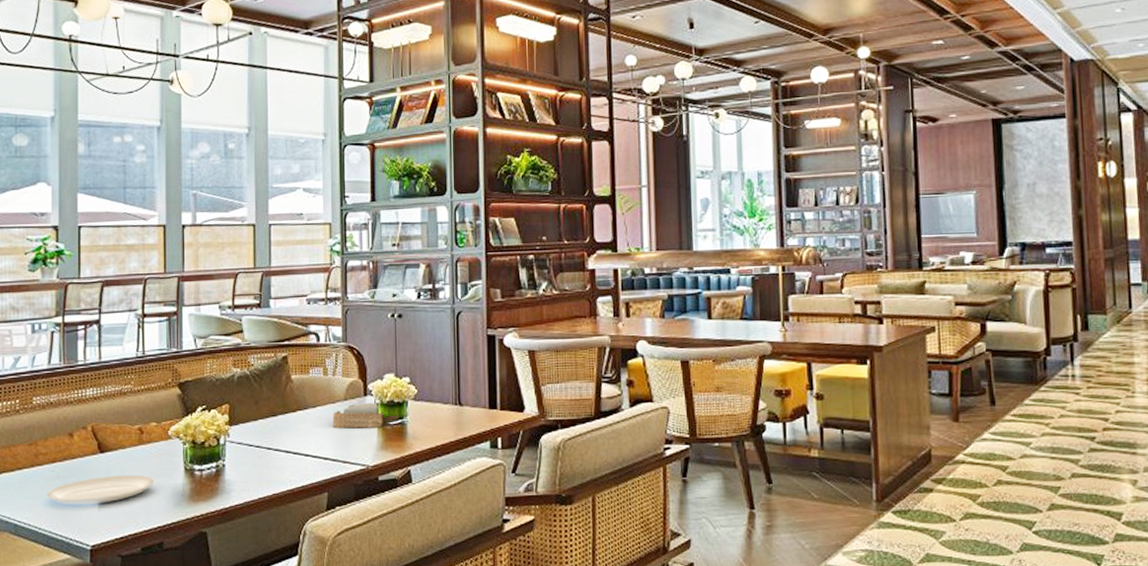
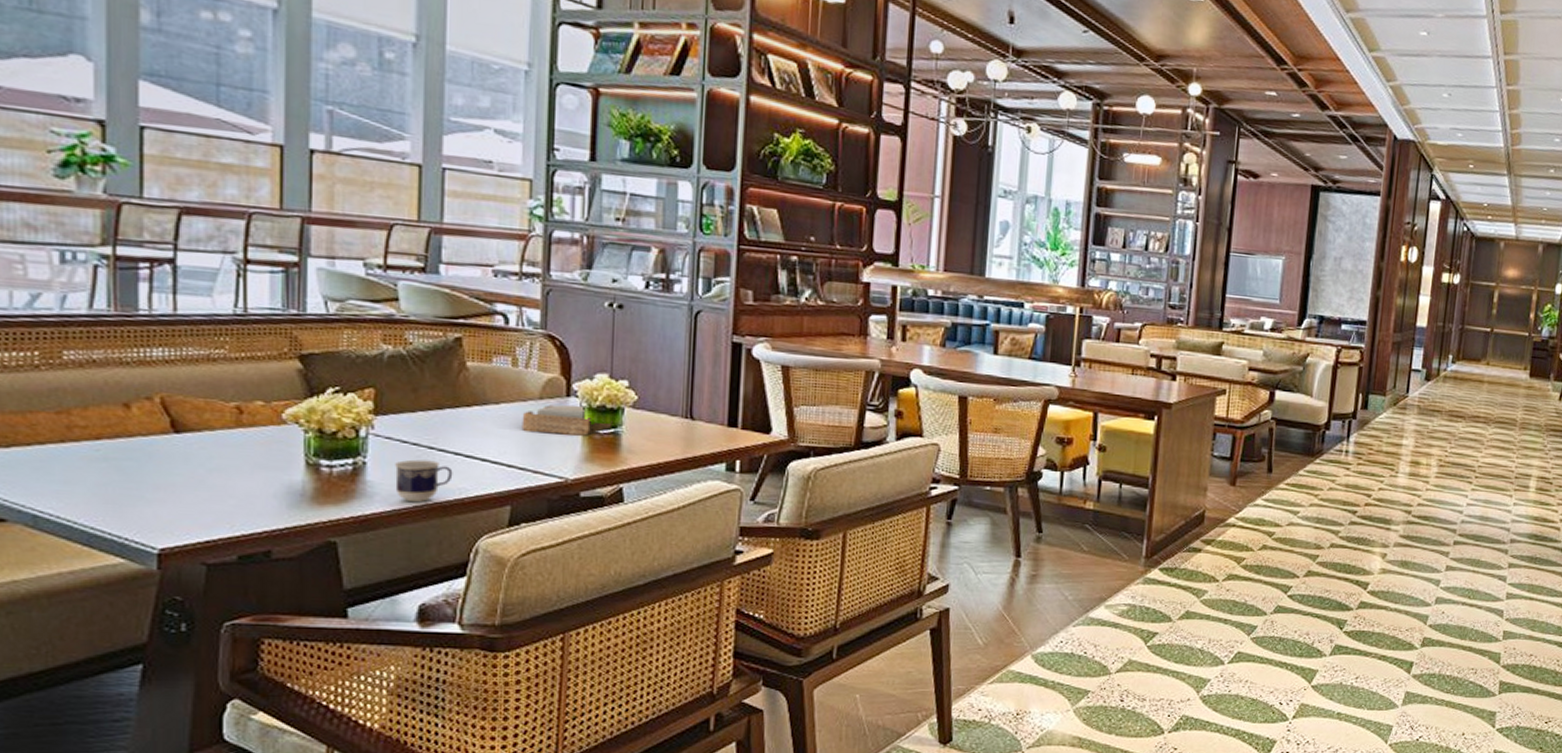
plate: present [47,475,155,505] -> none [87,463,260,498]
cup: none [245,459,285,495] -> present [395,459,453,503]

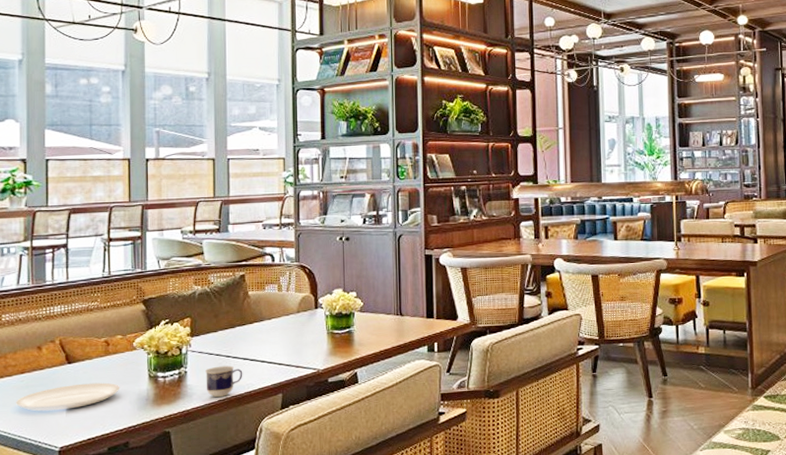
plate: none [87,463,260,498] -> present [16,382,120,412]
napkin holder: present [521,404,613,437] -> none [286,314,347,338]

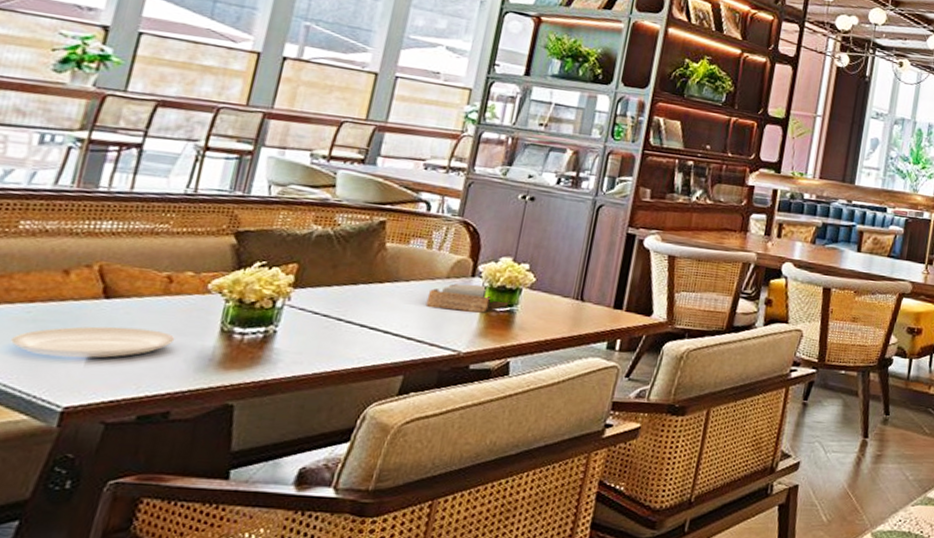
cup: present [206,365,243,398] -> none [299,329,356,370]
napkin holder: none [286,314,347,338] -> present [426,283,510,314]

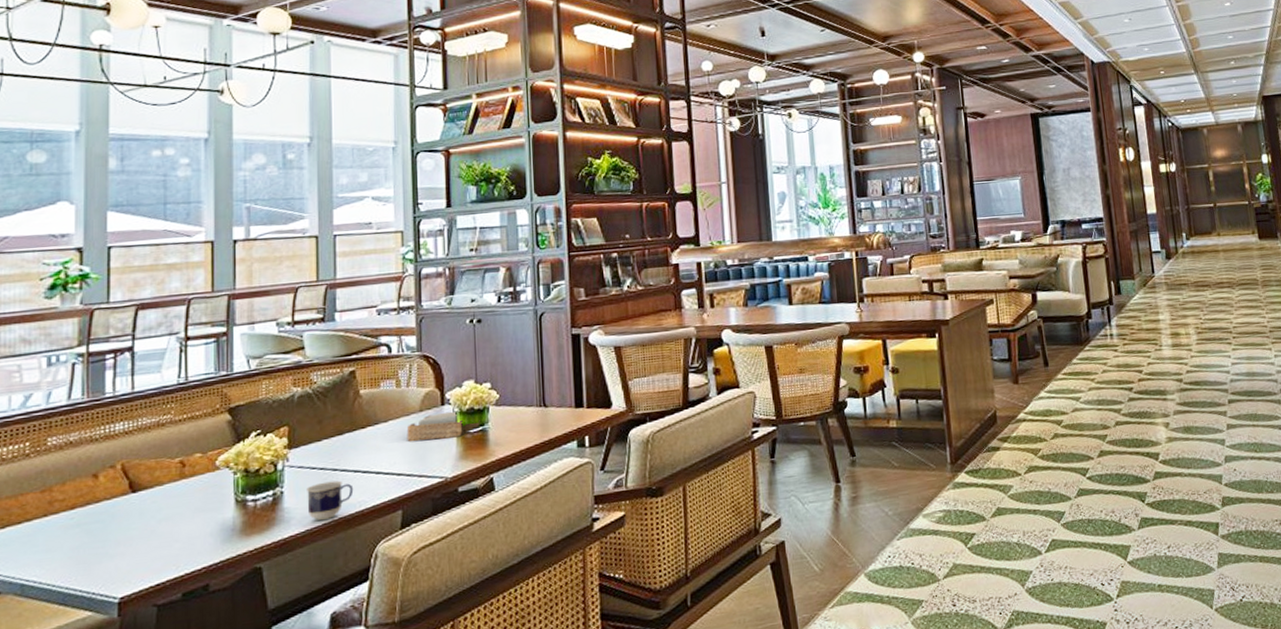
plate: present [11,326,176,359] -> none [63,512,199,556]
cup: none [299,329,356,370] -> present [307,480,354,521]

